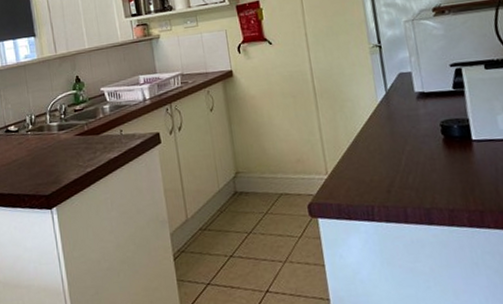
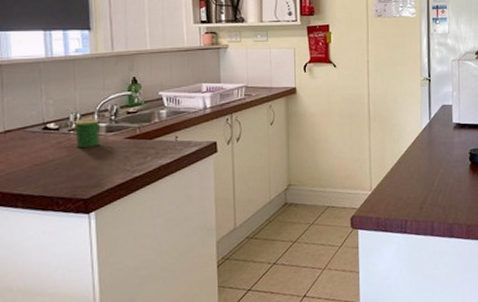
mug: none [30,118,54,147] -> present [74,118,101,148]

